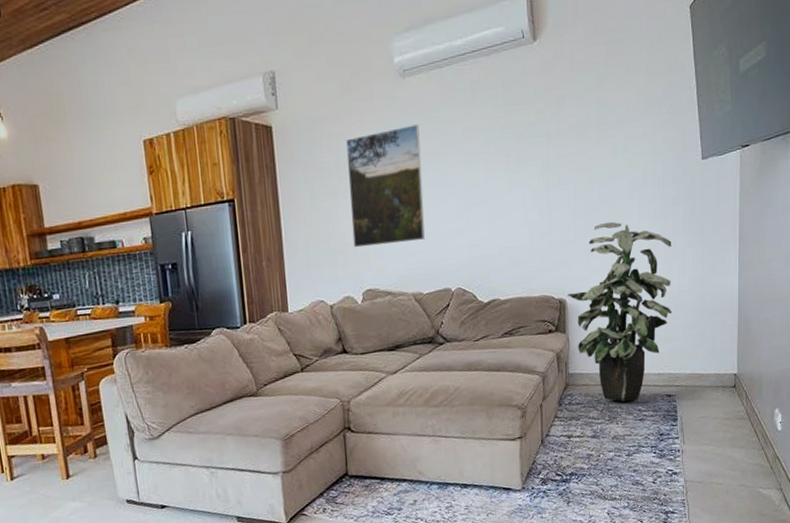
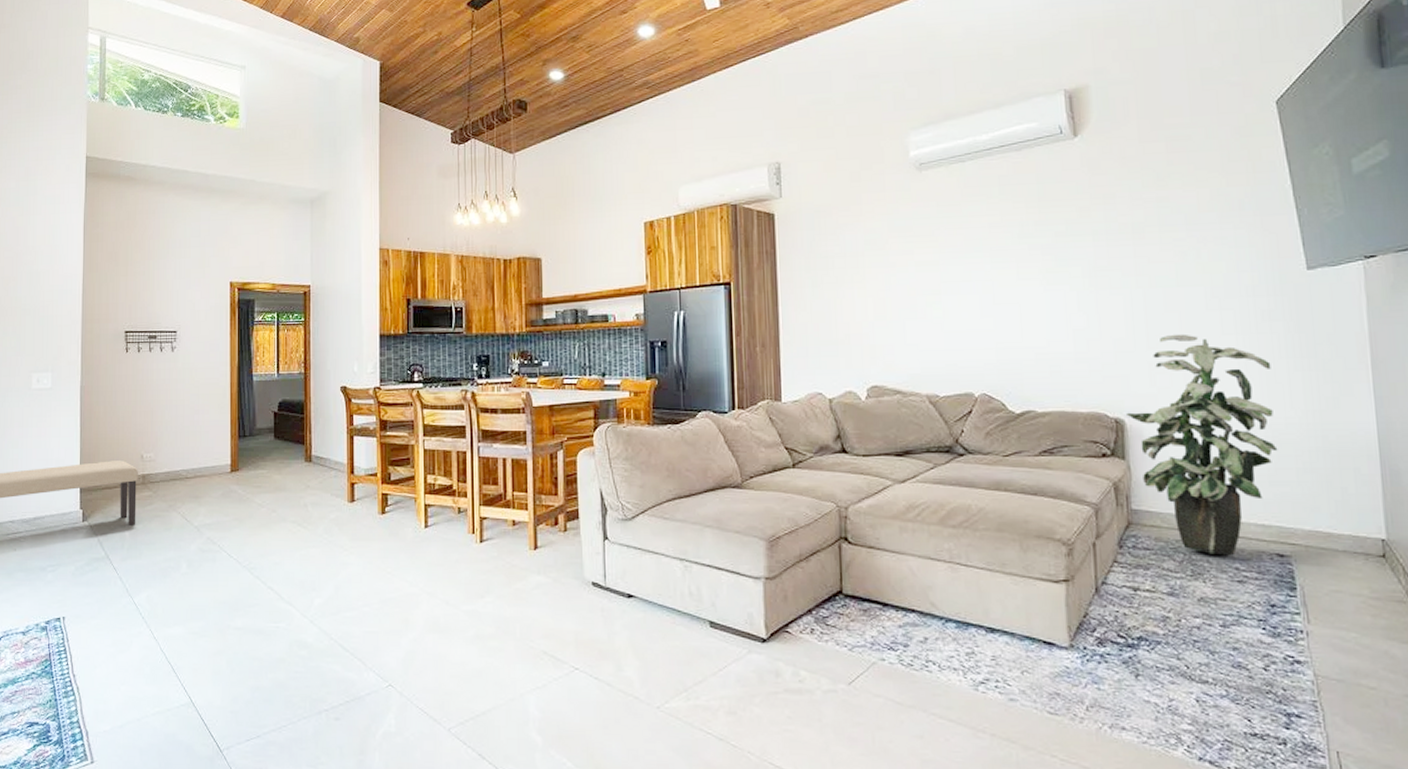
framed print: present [345,124,425,248] -> none [853,217,942,341]

